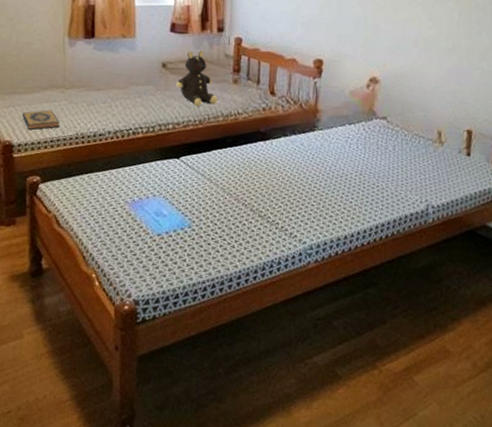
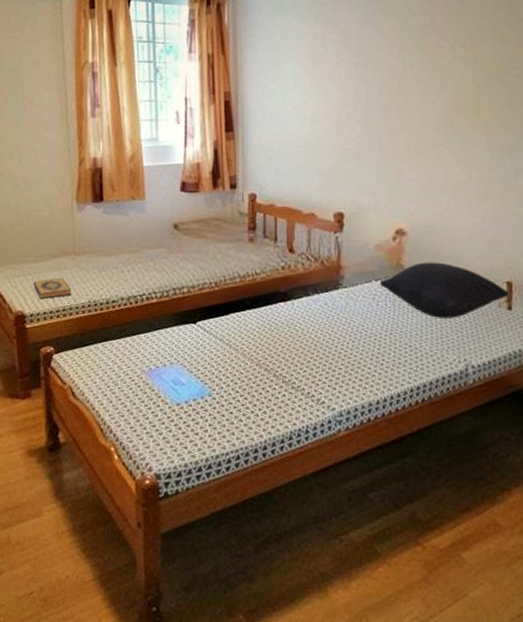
teddy bear: present [176,50,217,107] -> none [189,209,233,268]
pillow: none [352,109,468,162] -> present [379,262,509,318]

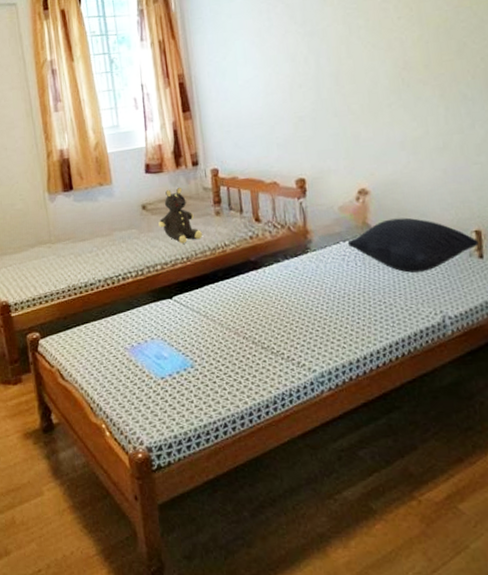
hardback book: present [33,277,72,299] -> none [14,266,51,288]
teddy bear: none [189,209,233,268] -> present [158,187,202,244]

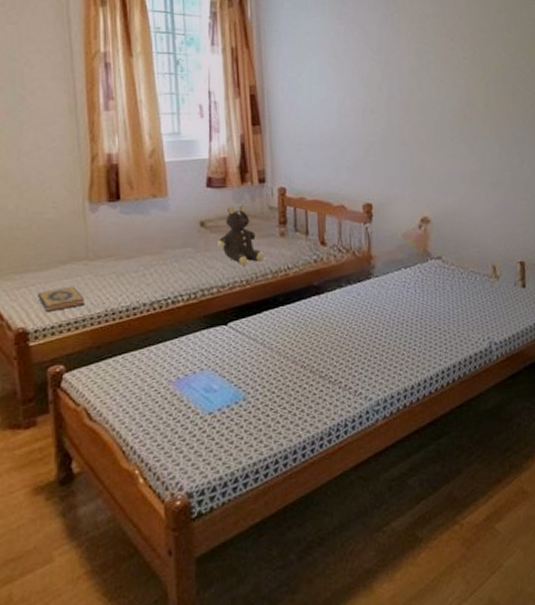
hardback book: none [14,266,51,288] -> present [38,286,85,312]
pillow: present [347,217,479,273] -> none [408,247,522,300]

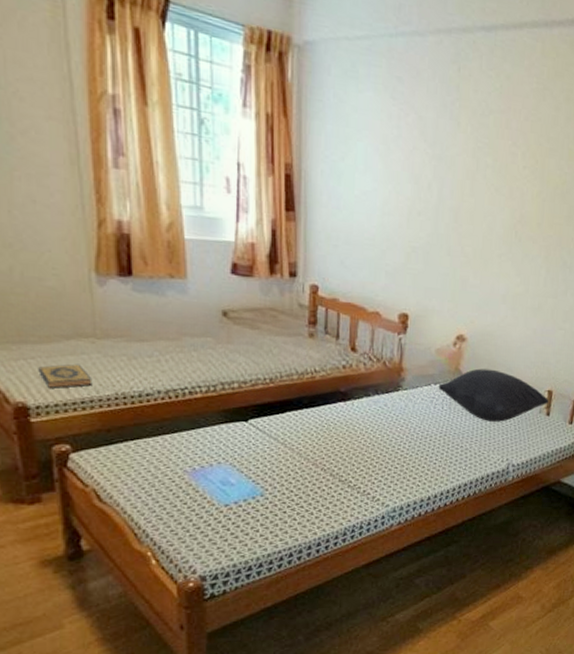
teddy bear: present [218,204,264,266] -> none [241,297,291,363]
pillow: none [408,247,522,300] -> present [438,368,549,422]

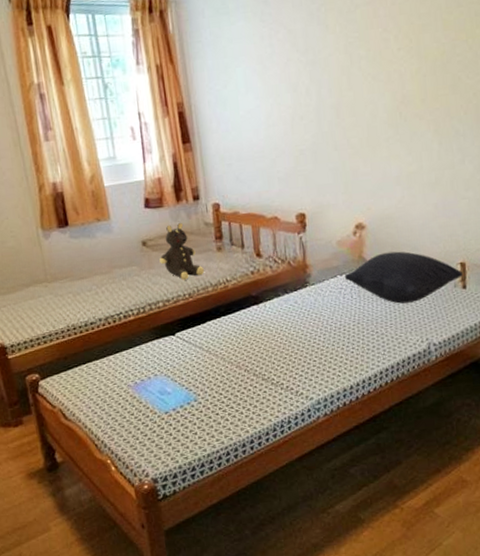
hardback book: present [38,364,93,388] -> none [9,306,50,329]
teddy bear: none [241,297,291,363] -> present [159,222,204,280]

